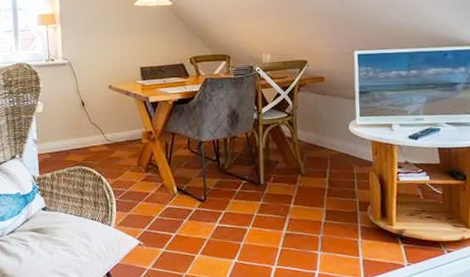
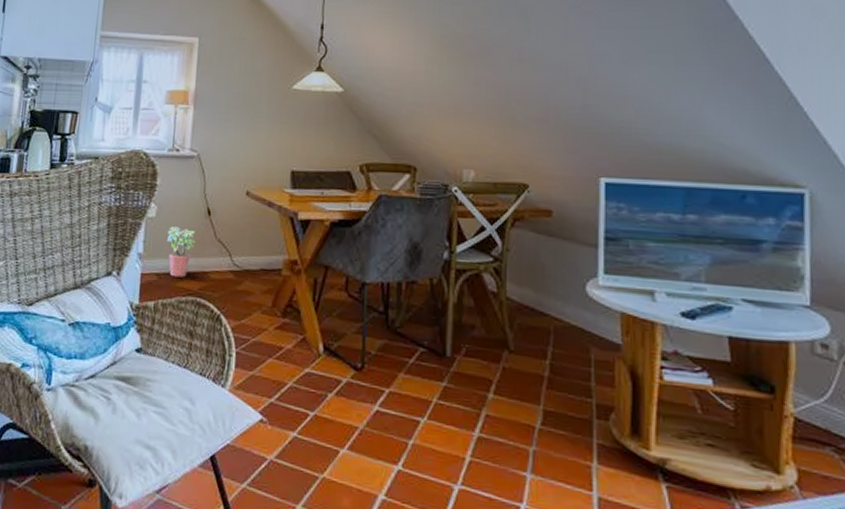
potted plant: none [53,117,76,154] -> present [167,227,196,277]

